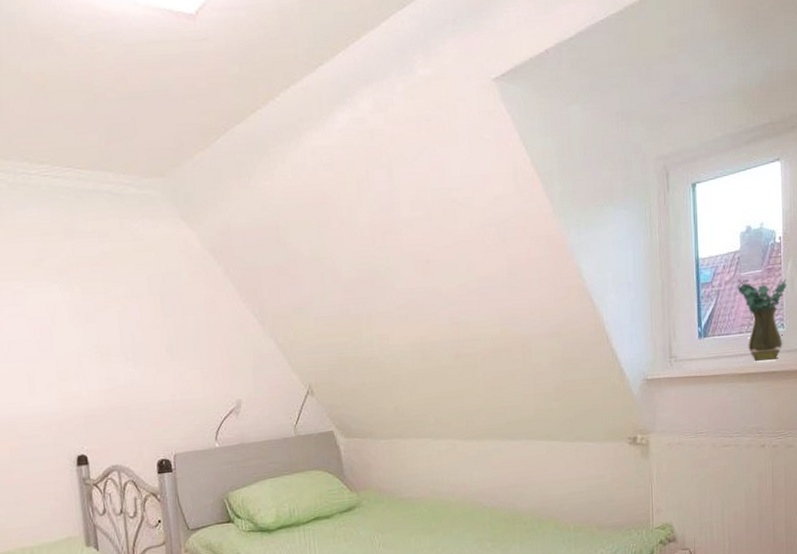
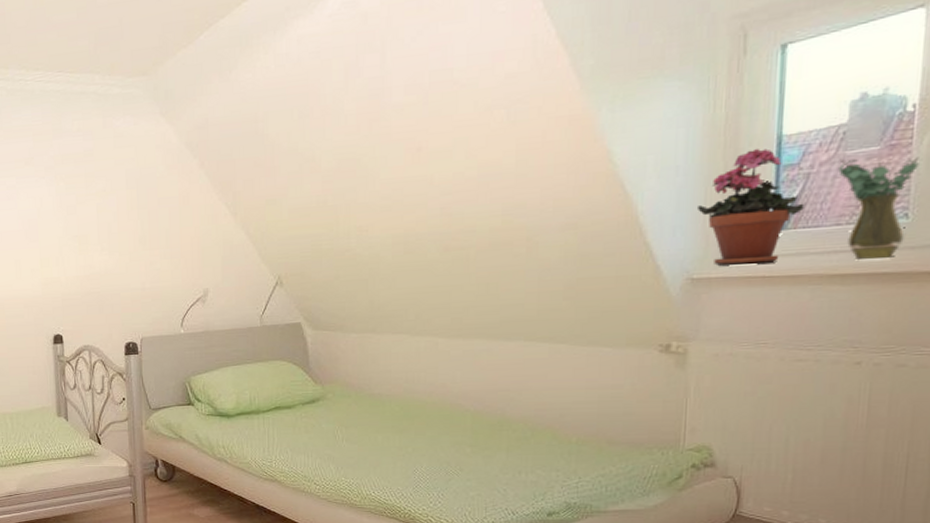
potted plant: none [646,269,718,369] -> present [698,148,805,267]

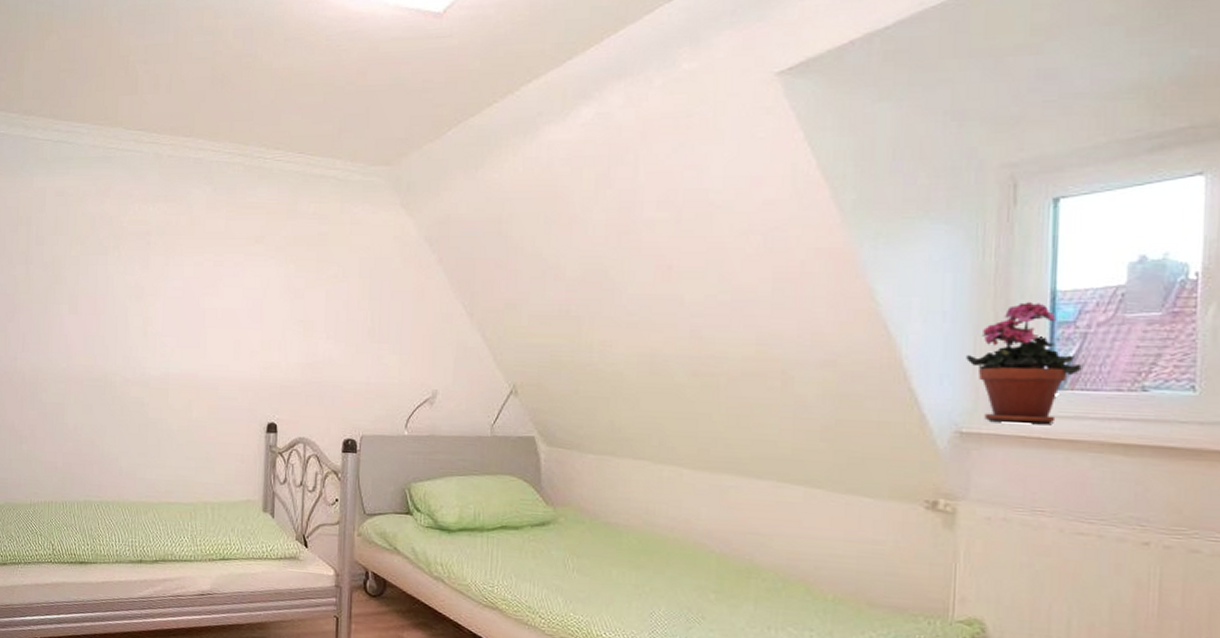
vase: present [838,156,919,259] -> none [1118,320,1205,431]

